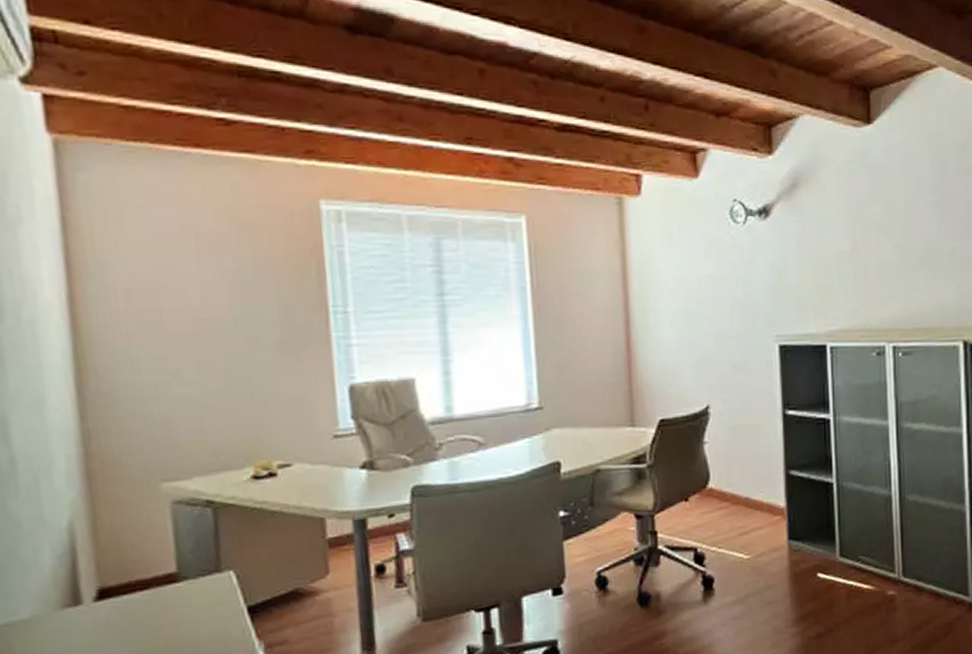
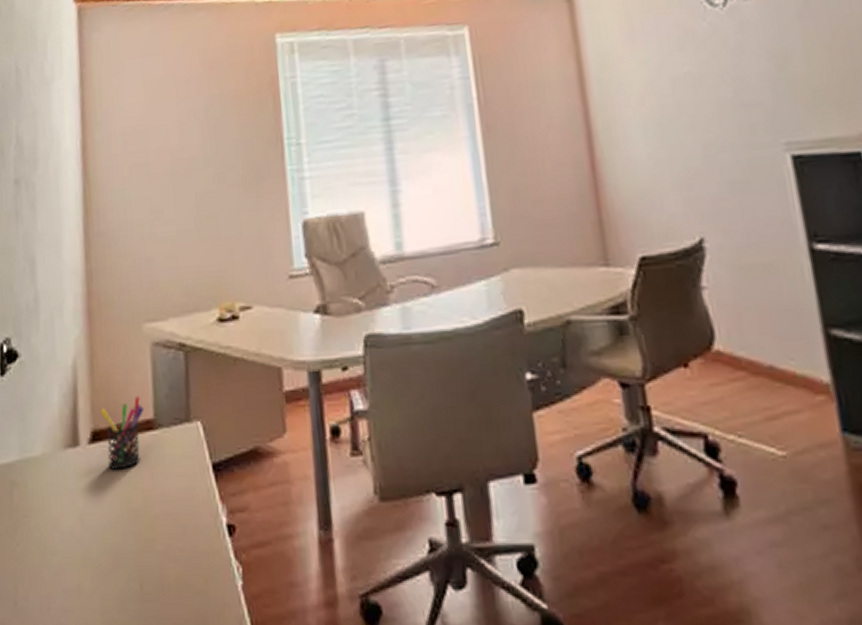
pen holder: none [107,552,165,623] -> present [100,395,145,470]

